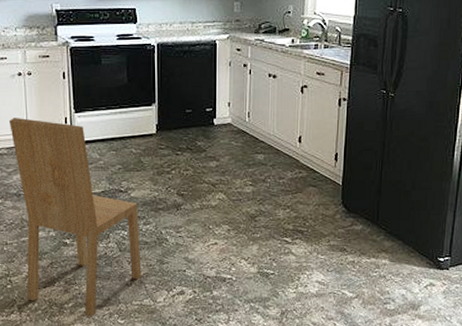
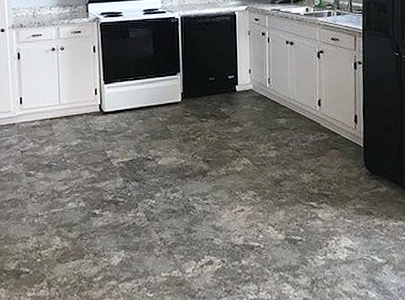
dining chair: present [9,118,142,317] -> none [43,91,170,291]

